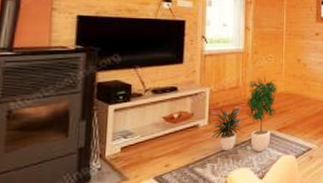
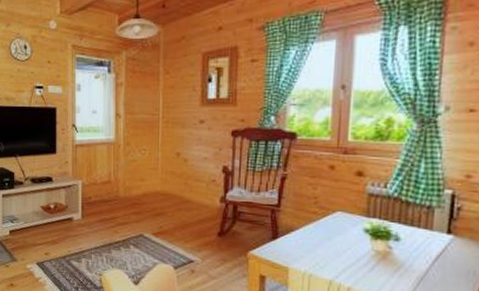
potted plant: present [211,75,278,152] -> none [85,170,154,255]

